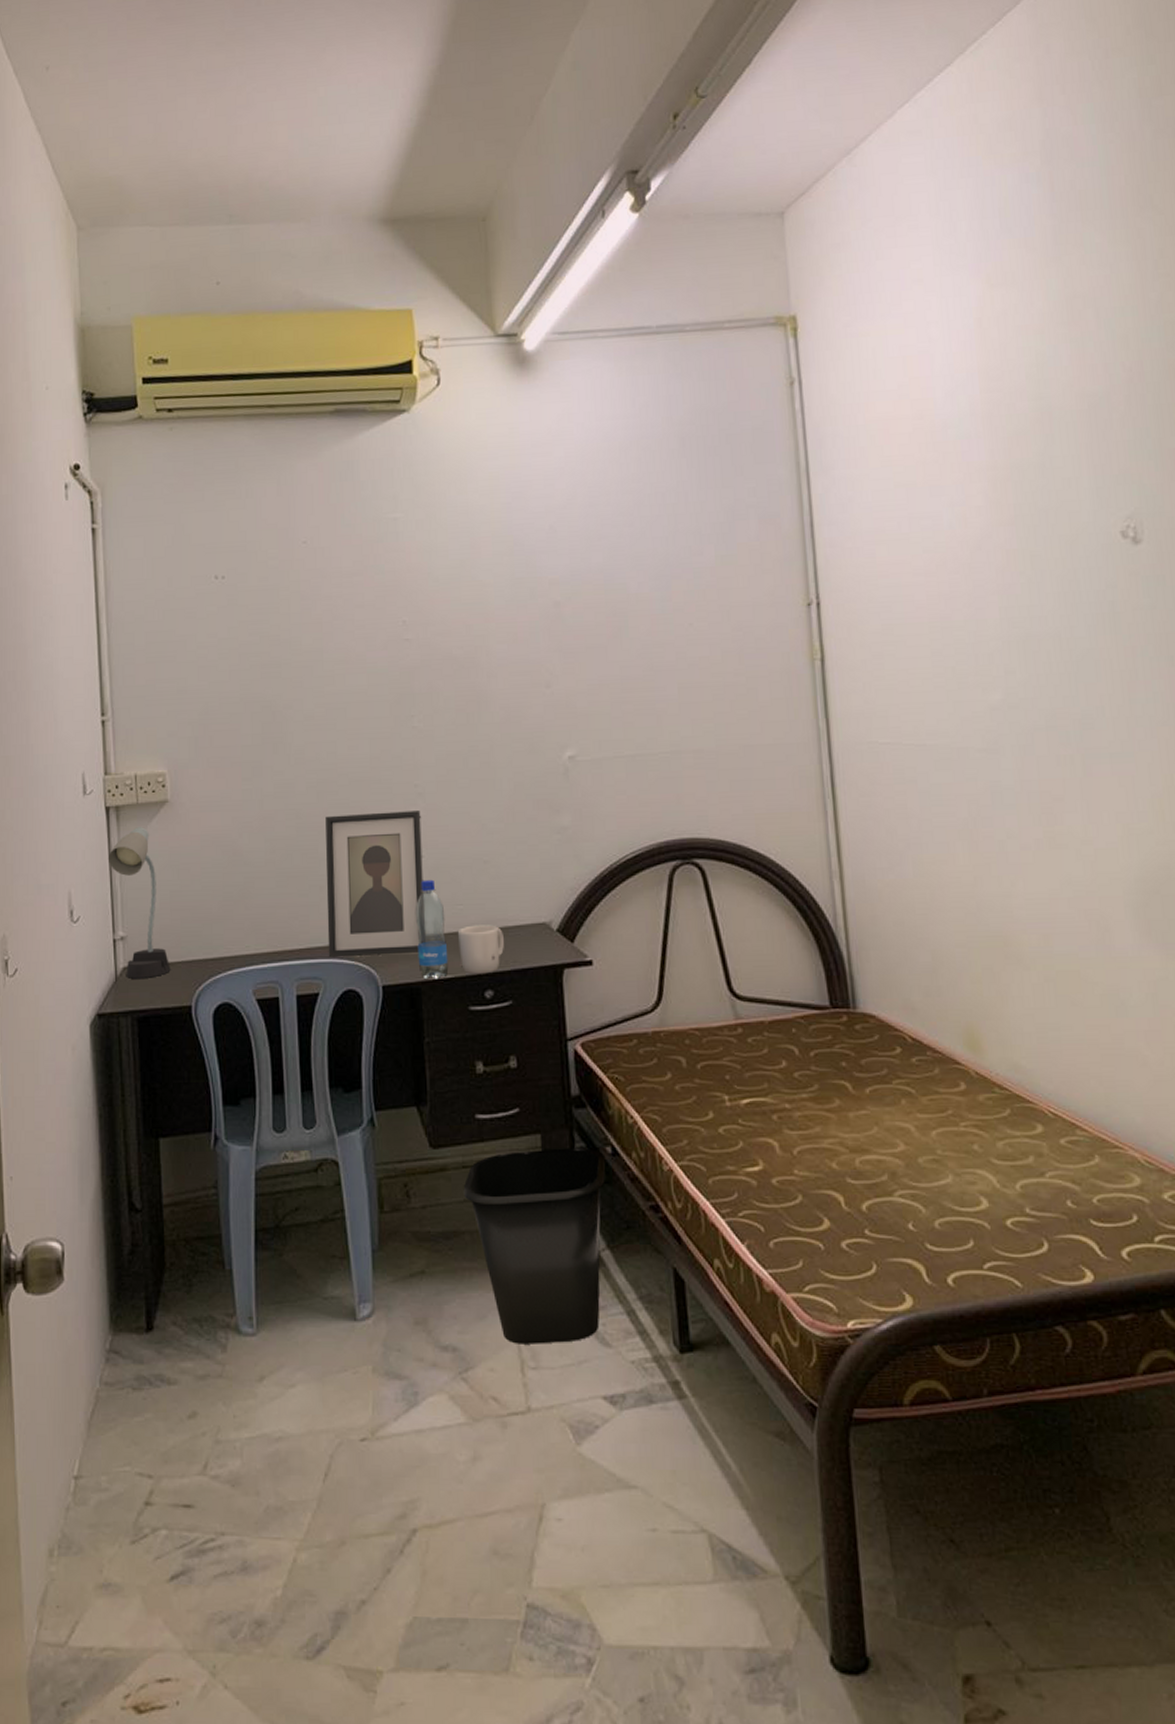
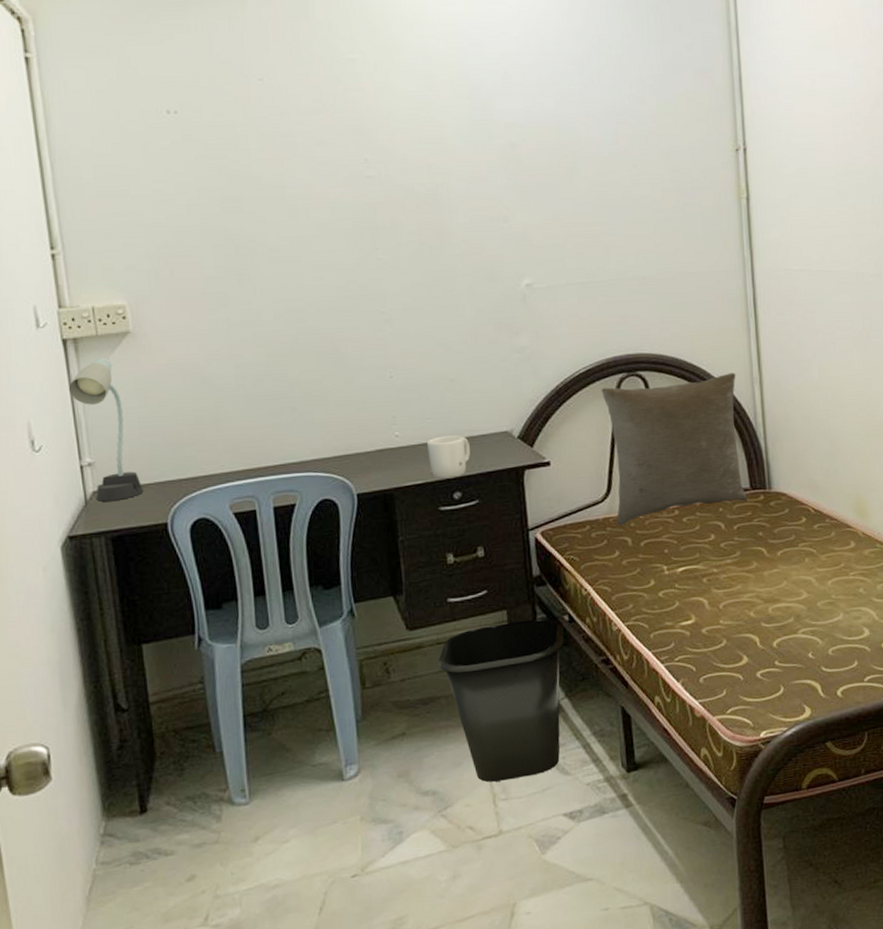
picture frame: present [325,811,425,958] -> none [295,336,394,472]
bottle: present [415,879,449,980] -> none [385,397,419,486]
pillow: none [651,864,828,1042] -> present [601,372,748,526]

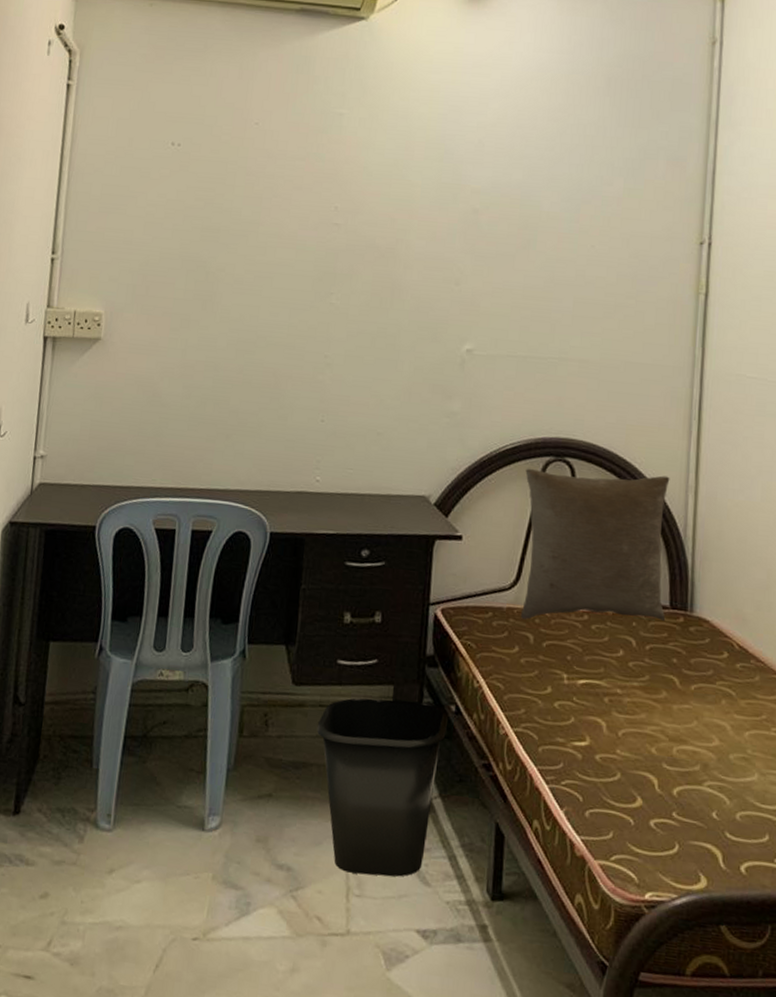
desk lamp: present [69,358,144,502] -> none [40,358,82,496]
mug: present [426,435,471,479] -> none [343,489,386,535]

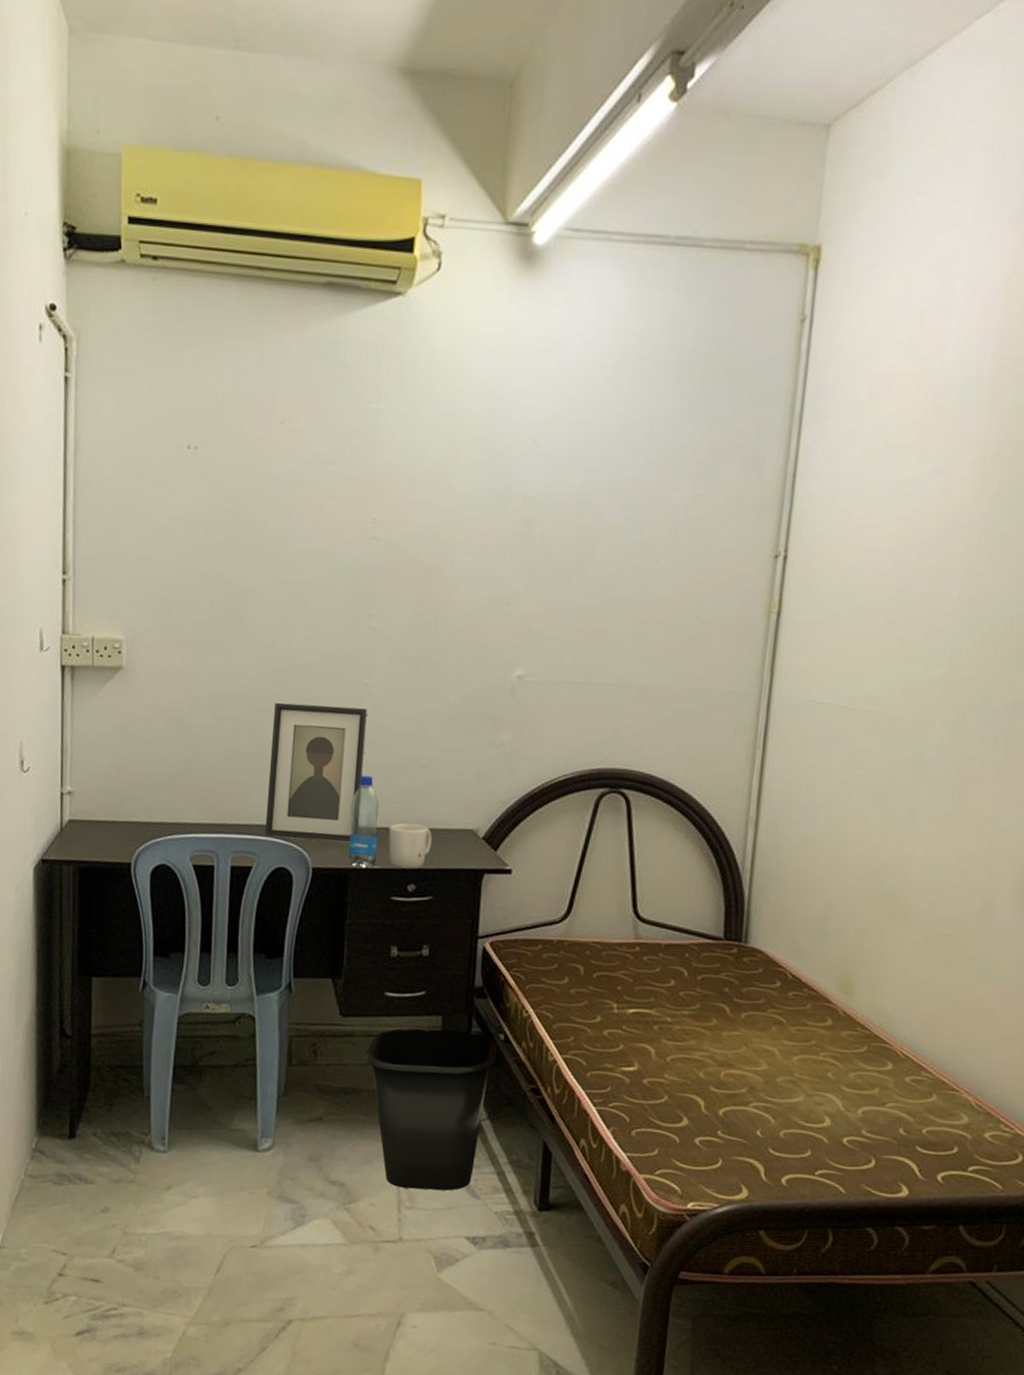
picture frame: none [225,372,328,507] -> present [264,702,369,842]
bottle: none [305,442,336,534] -> present [348,775,380,869]
mug: none [343,489,386,535] -> present [388,823,433,869]
pillow: present [521,468,670,621] -> none [571,800,730,952]

